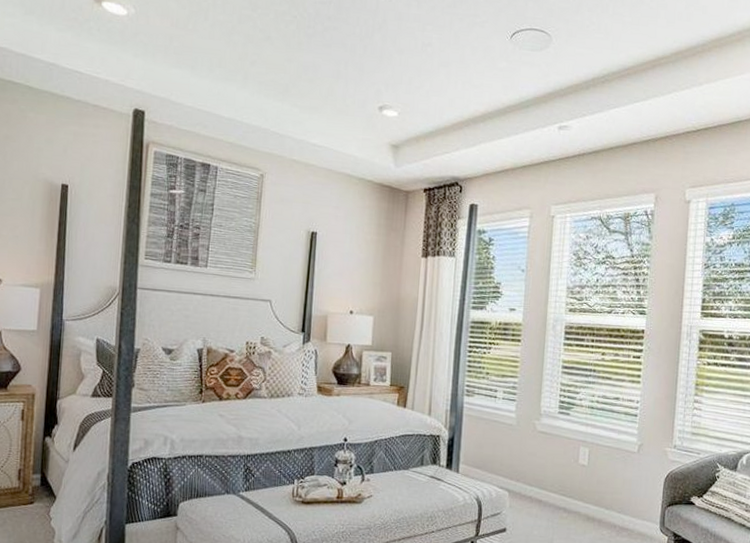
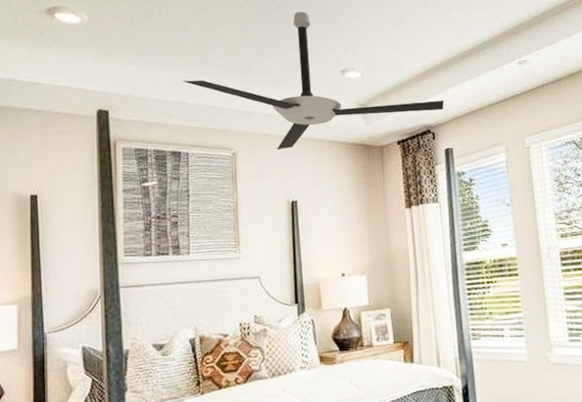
ceiling fan: none [220,38,477,179] -> present [182,12,445,150]

